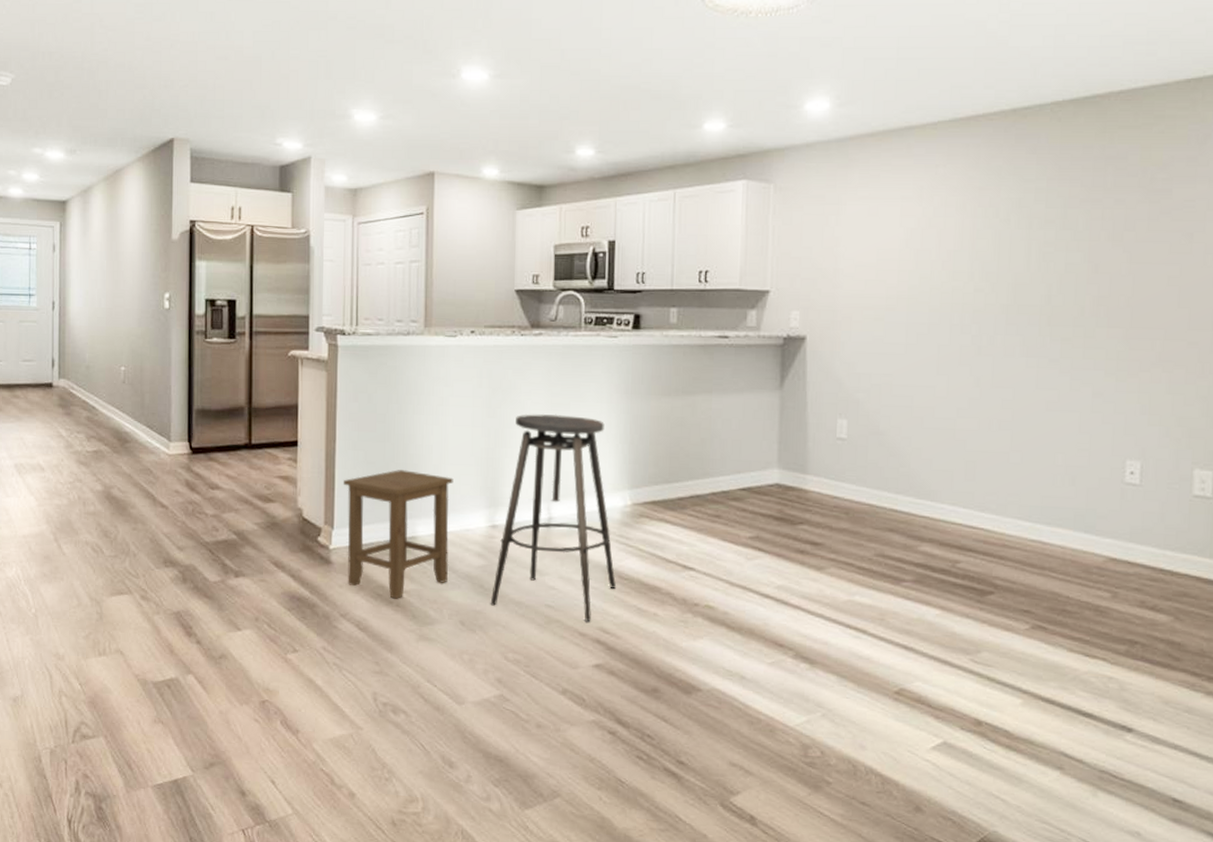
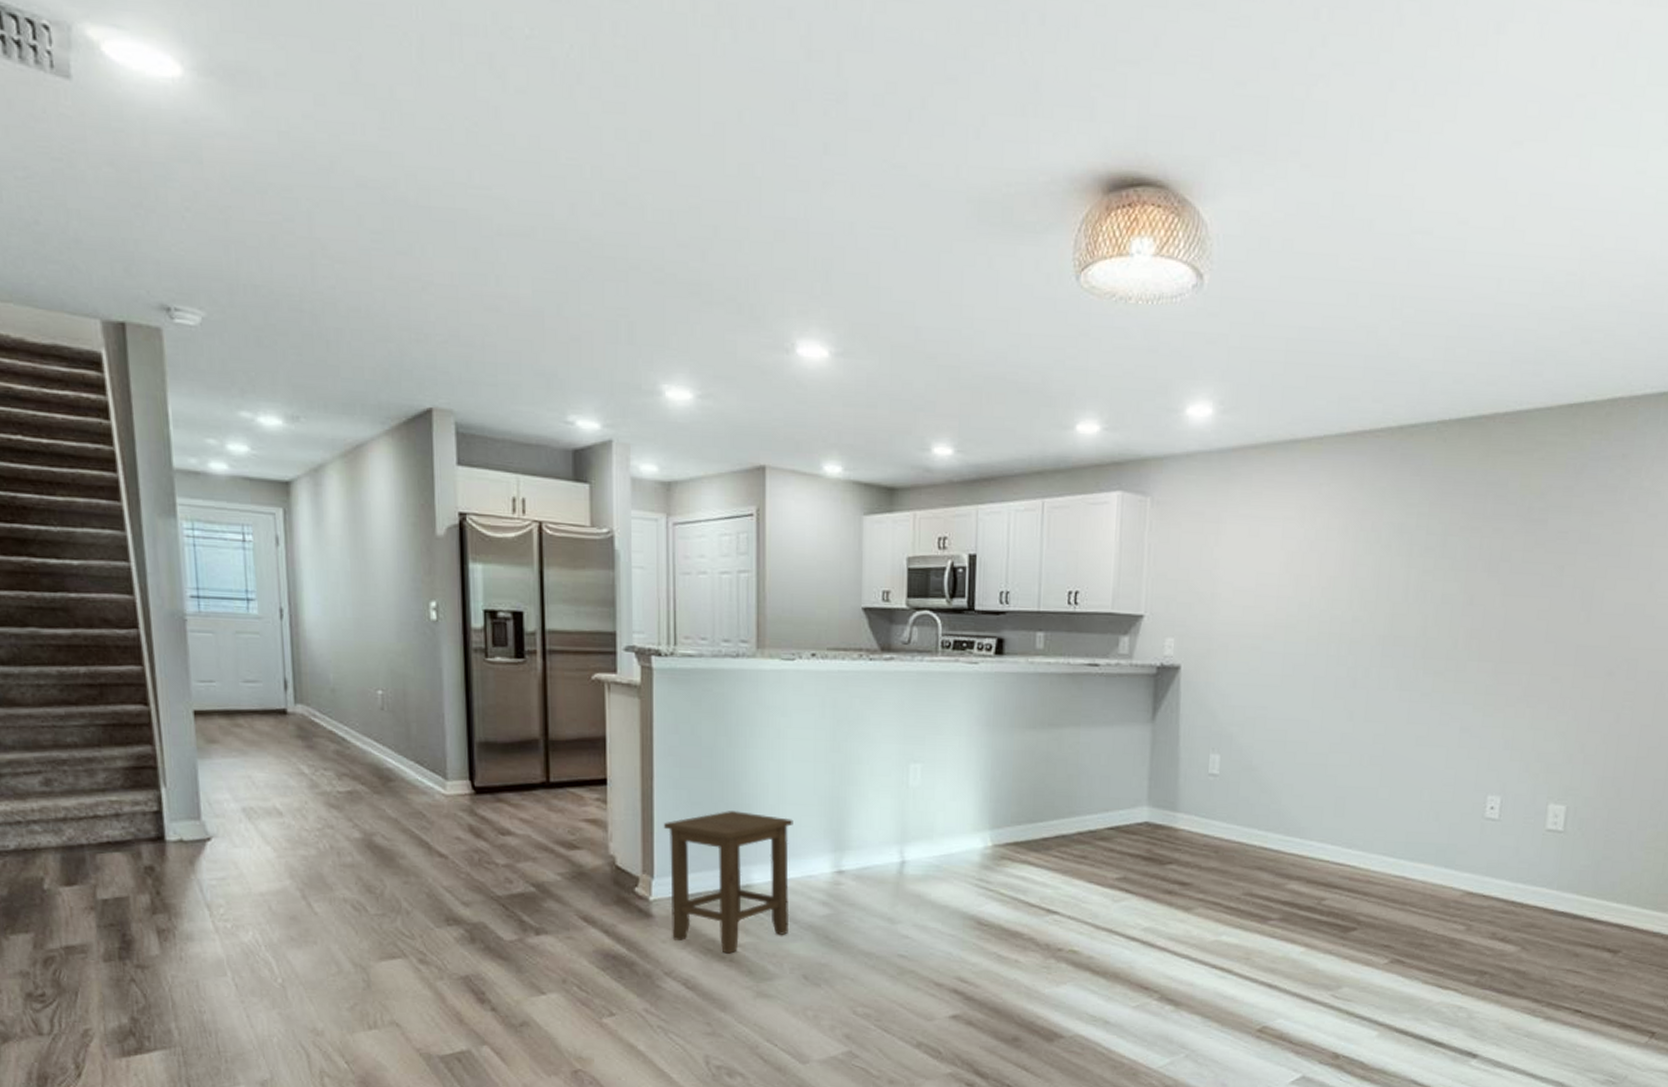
stool: present [490,414,617,621] -> none [837,748,976,970]

